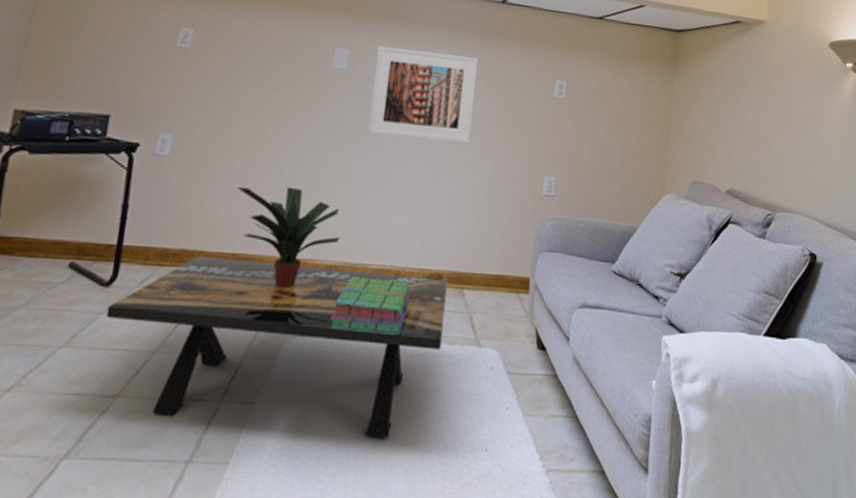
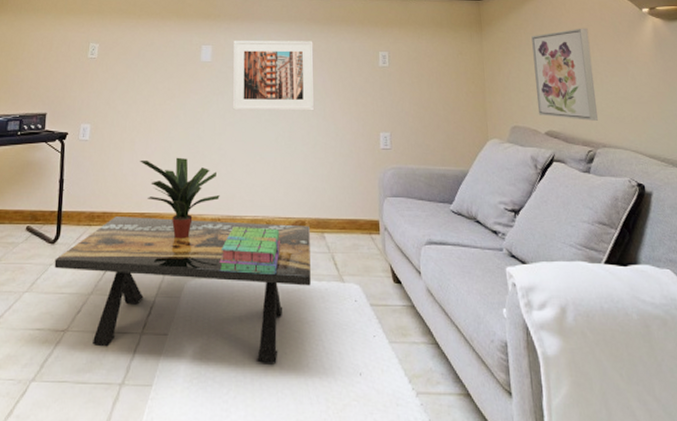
wall art: none [722,77,788,182] -> present [531,28,598,121]

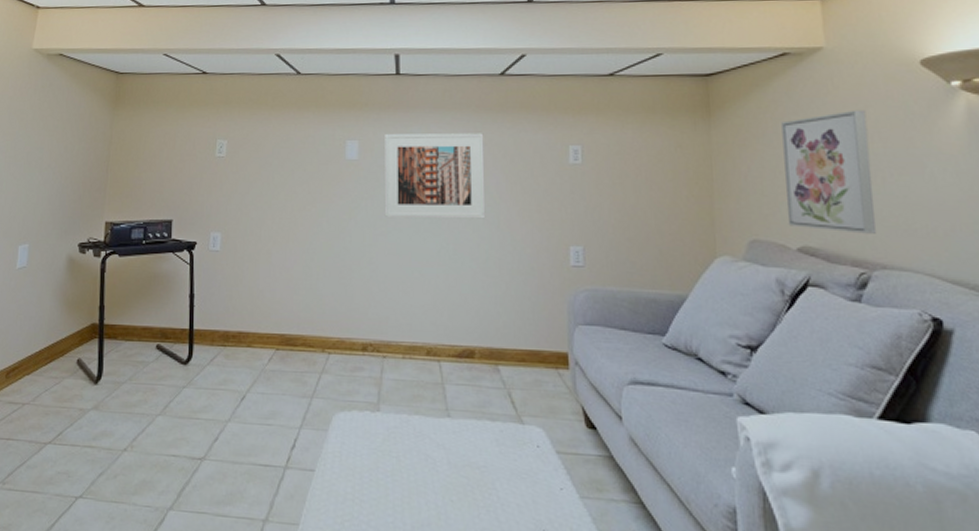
coffee table: present [54,217,311,363] -> none [188,337,482,511]
potted plant: present [140,157,220,239] -> none [278,271,371,365]
stack of books: present [219,227,280,274] -> none [372,353,445,410]

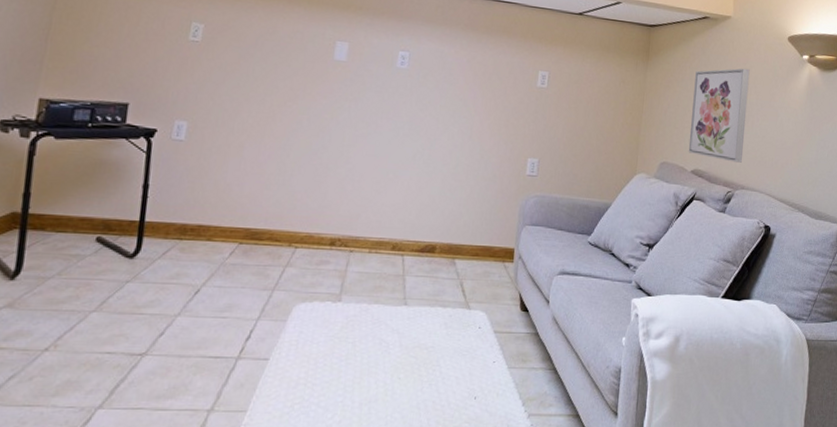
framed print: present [384,133,486,219] -> none [366,40,468,129]

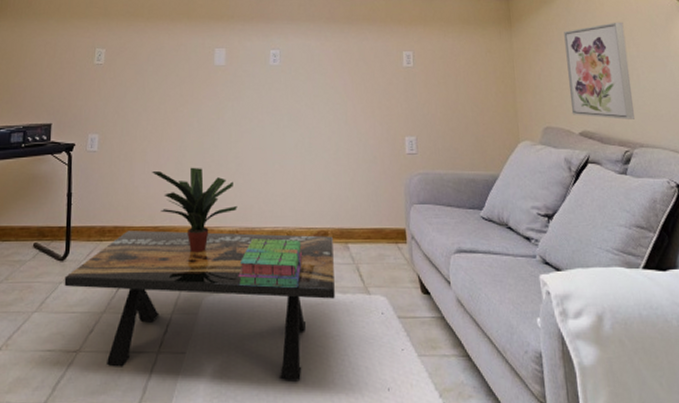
coffee table: none [132,231,440,388] -> present [64,230,335,380]
potted plant: none [249,168,343,259] -> present [152,167,237,253]
stack of books: none [334,248,407,299] -> present [238,238,302,288]

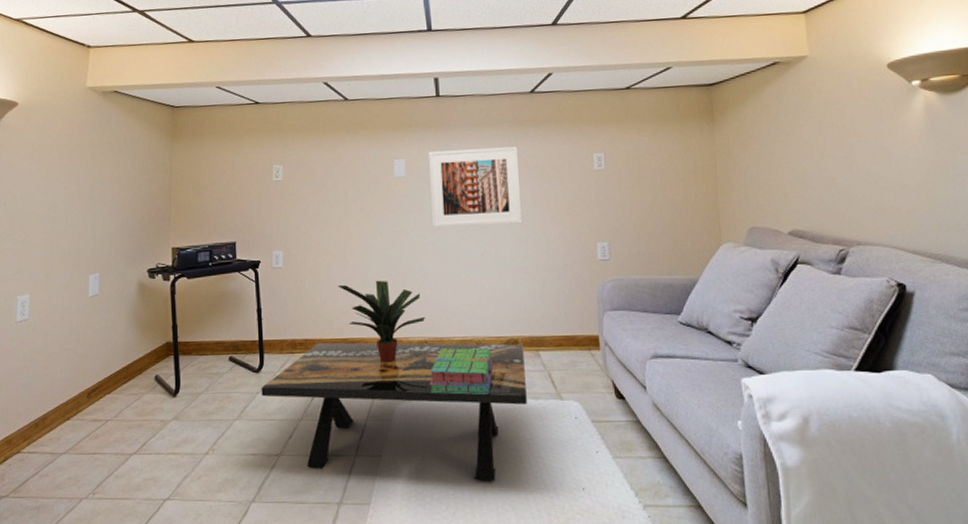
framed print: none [248,41,336,117] -> present [429,146,523,228]
wall art: present [564,22,635,120] -> none [774,109,853,217]

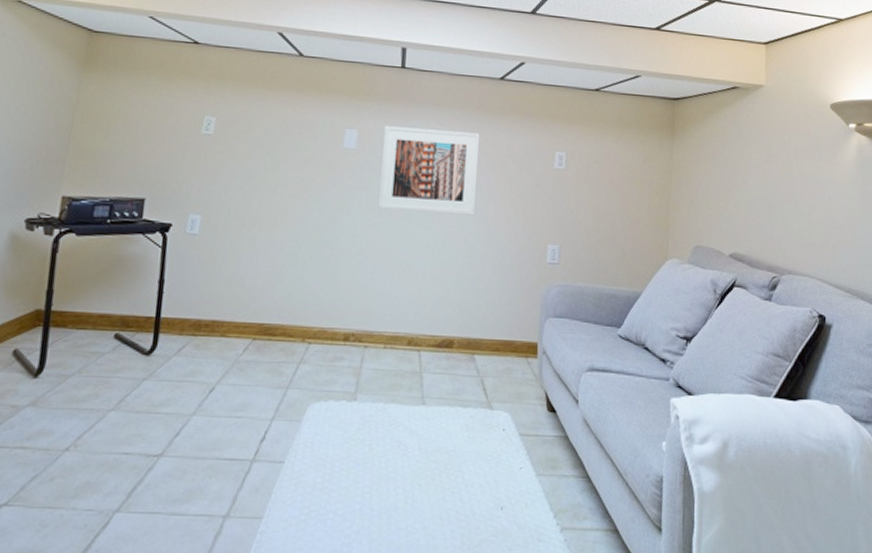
coffee table: present [261,342,527,481] -> none [148,326,459,495]
potted plant: present [338,280,425,363] -> none [261,260,356,355]
stack of books: present [429,348,493,395] -> none [349,343,424,398]

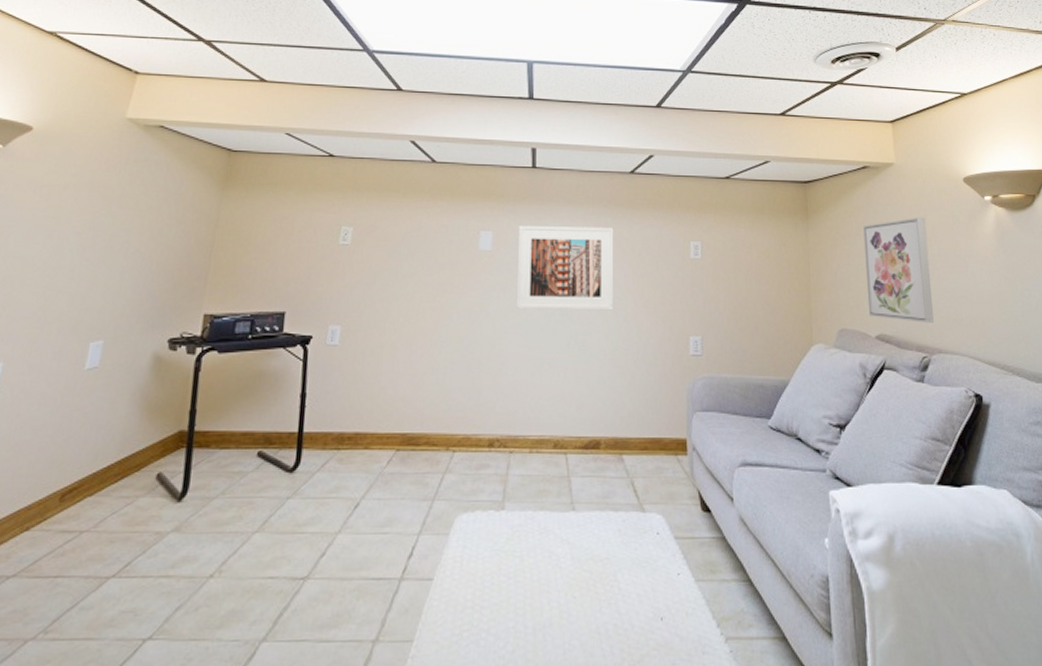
wall art: none [724,140,789,245] -> present [863,217,934,323]

